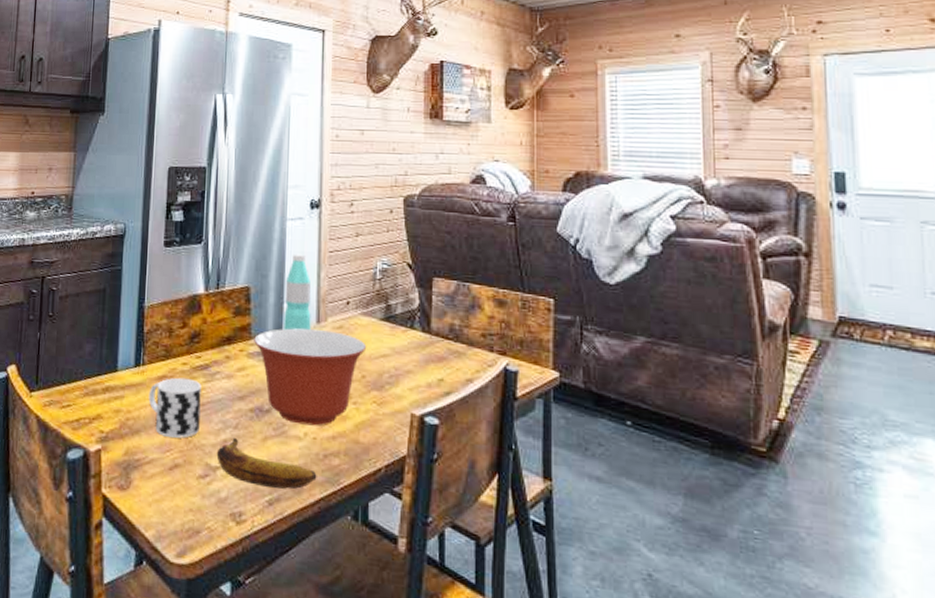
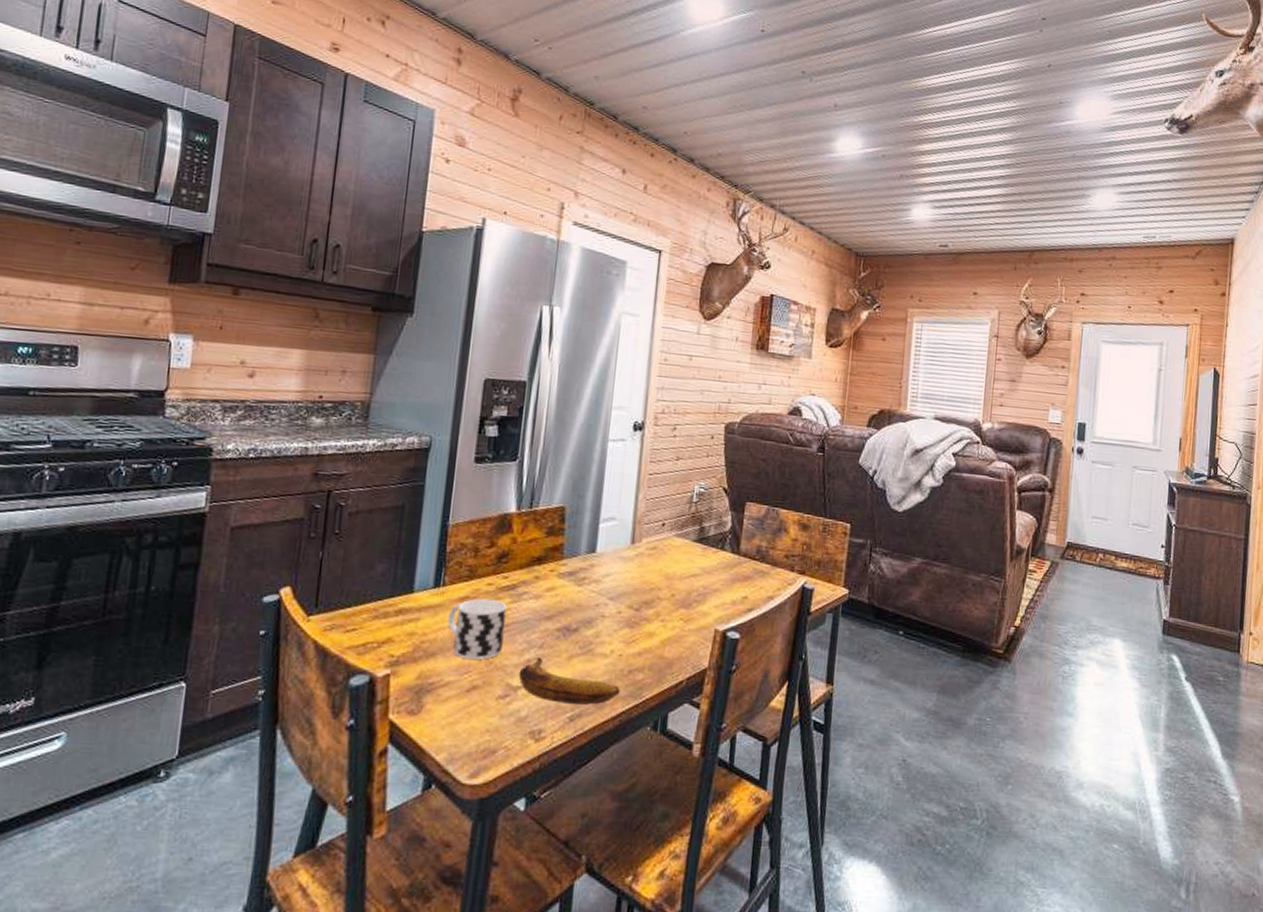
mixing bowl: present [254,328,367,426] -> none [565,548,679,643]
water bottle: present [284,254,311,331] -> none [597,475,628,551]

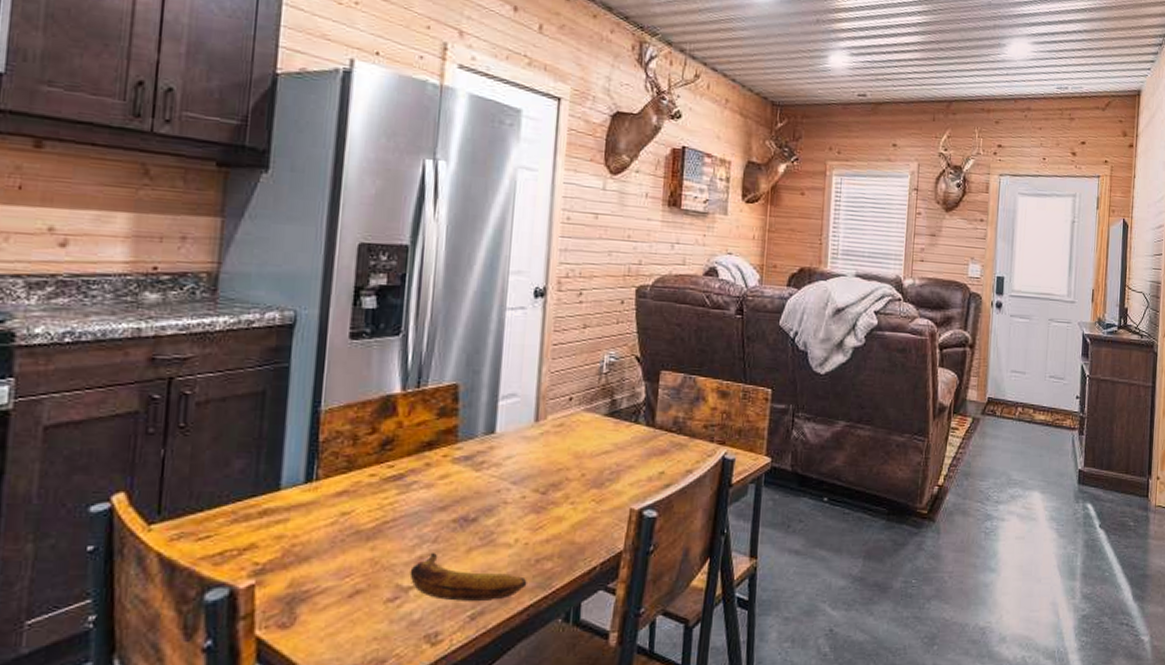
cup: present [447,598,507,660] -> none [322,491,393,560]

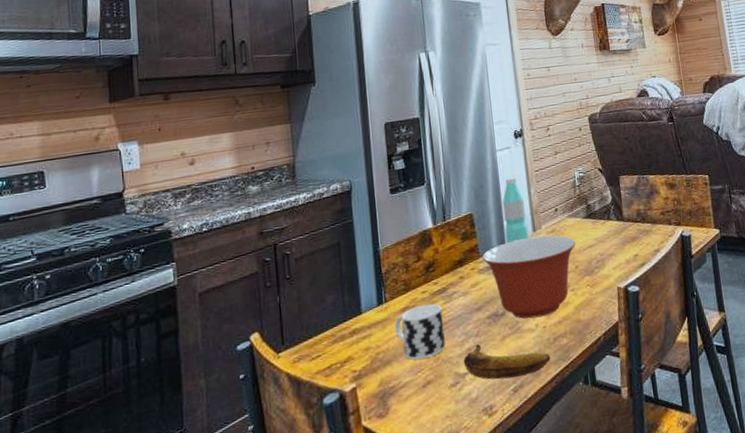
cup: none [322,491,393,560] -> present [394,303,445,360]
mixing bowl: none [461,428,589,531] -> present [482,235,576,319]
water bottle: none [497,347,530,431] -> present [502,177,529,244]

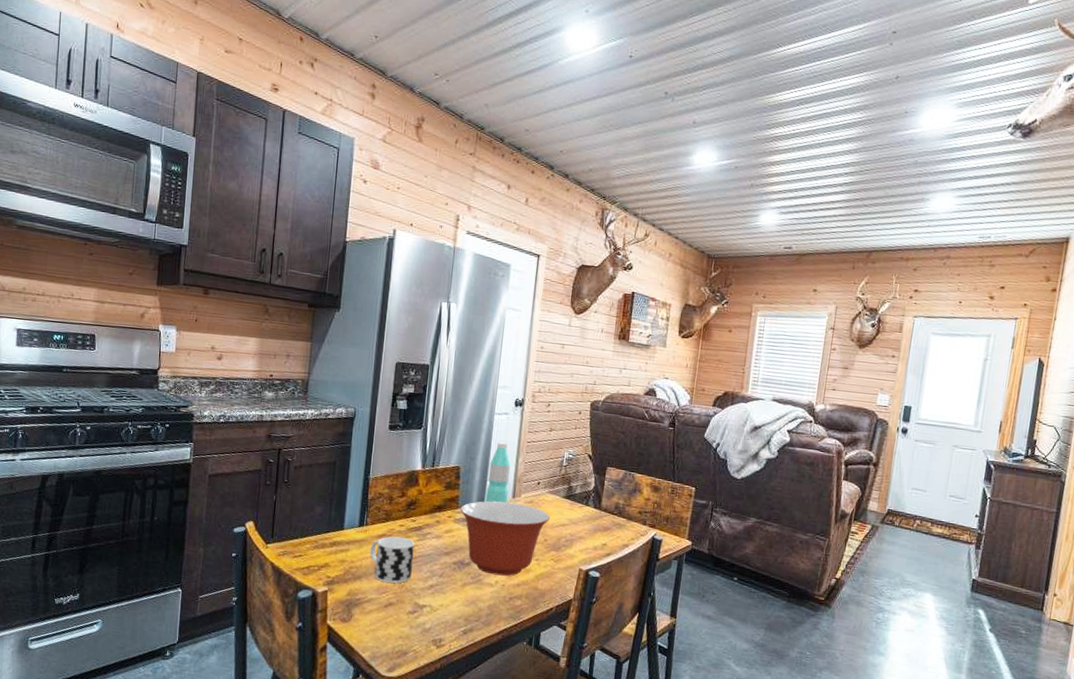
banana: present [463,344,551,380] -> none [424,584,503,623]

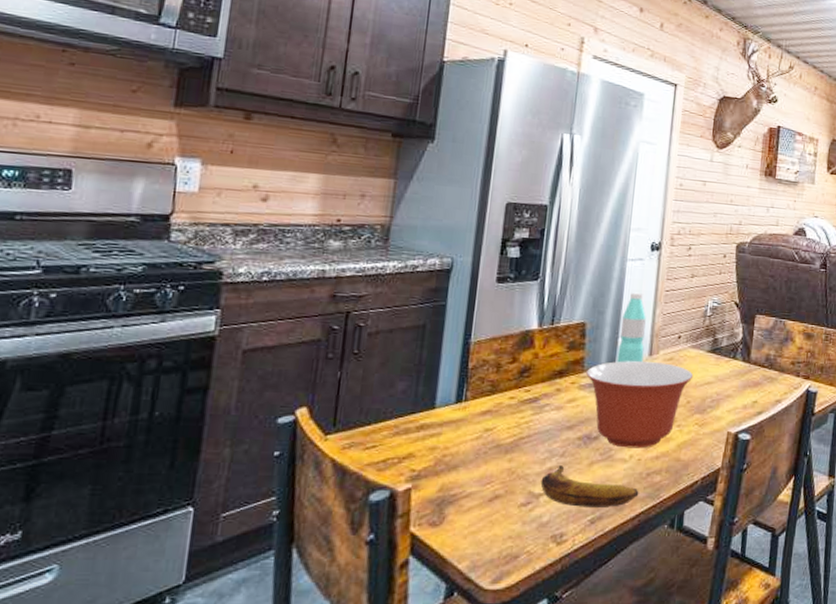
cup: present [369,536,415,583] -> none [469,411,529,470]
banana: none [424,584,503,623] -> present [540,465,639,507]

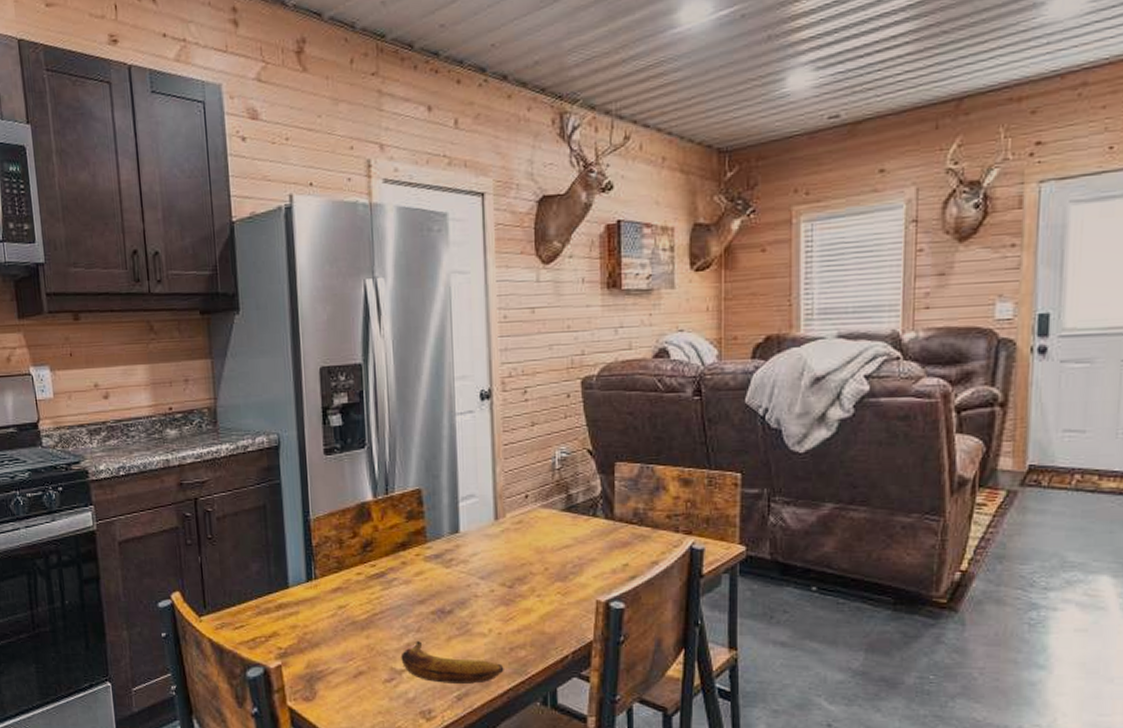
mixing bowl: present [586,361,694,449] -> none [430,527,549,622]
water bottle: present [617,292,646,363] -> none [458,450,489,531]

